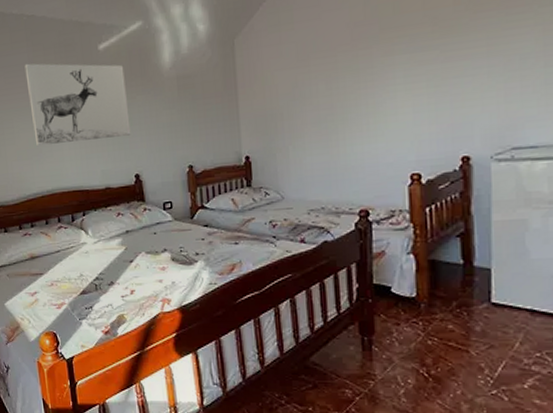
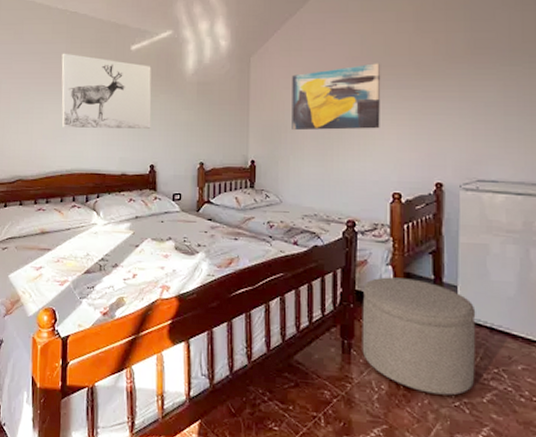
wall art: none [284,25,392,118] -> present [292,63,381,131]
ottoman: none [382,266,514,384] -> present [362,277,476,396]

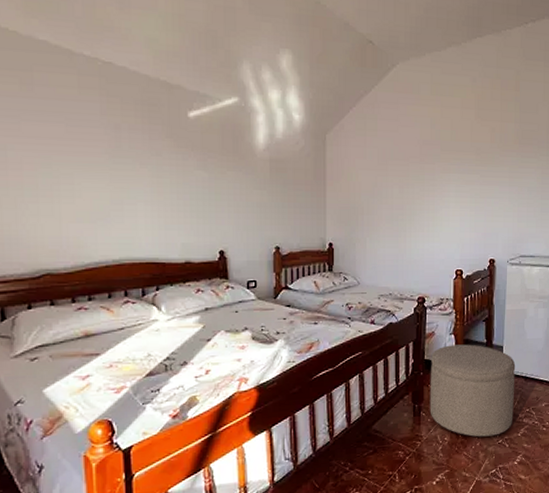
wall art: present [61,53,152,130] -> none [95,114,218,212]
wall art: present [292,63,381,131] -> none [368,147,448,213]

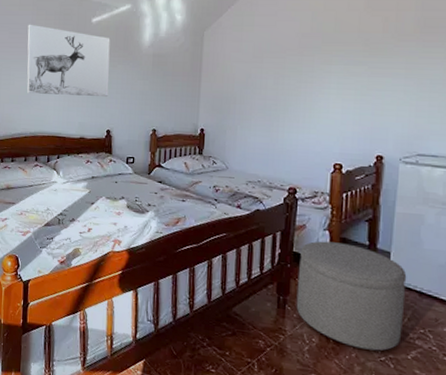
wall art: none [95,114,218,212] -> present [26,24,111,98]

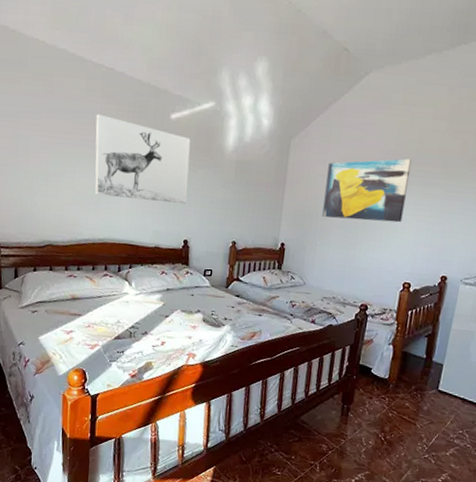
wall art: none [240,39,330,103] -> present [322,158,412,223]
ottoman: present [296,241,407,351] -> none [358,354,454,450]

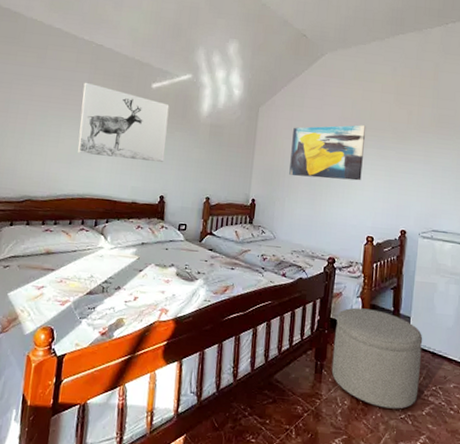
ottoman: none [358,354,454,450] -> present [331,307,423,409]

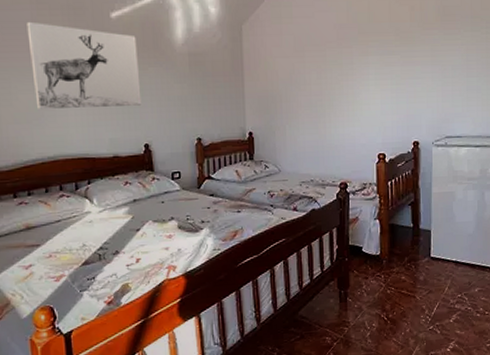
wall art: present [289,125,367,181] -> none [284,30,366,100]
ottoman: present [331,307,423,409] -> none [355,229,445,323]

